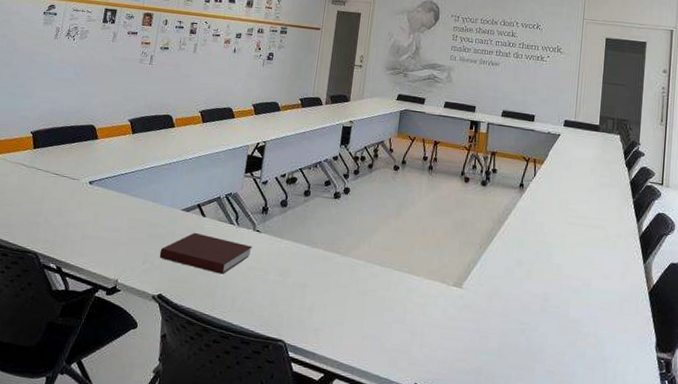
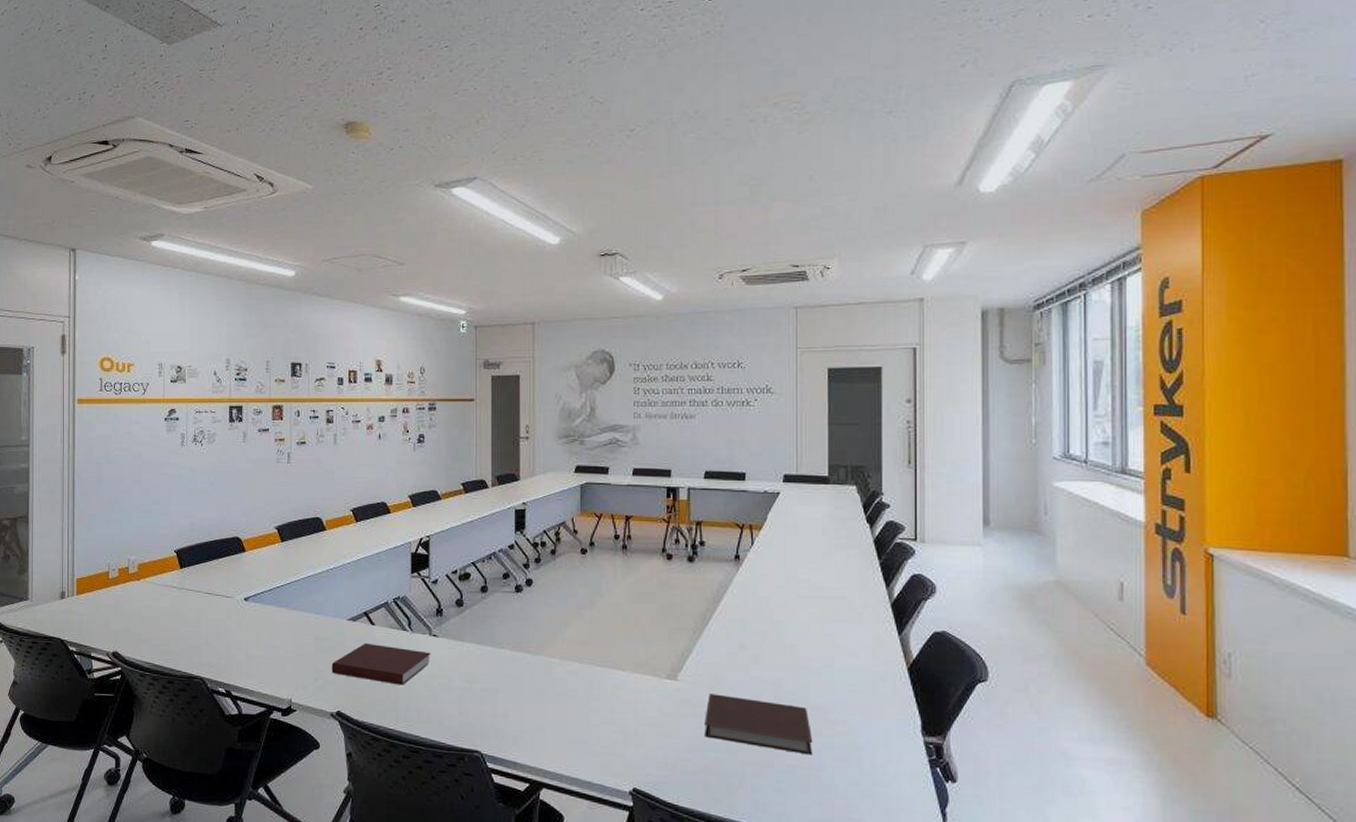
notebook: none [480,302,569,363] -> present [705,694,813,755]

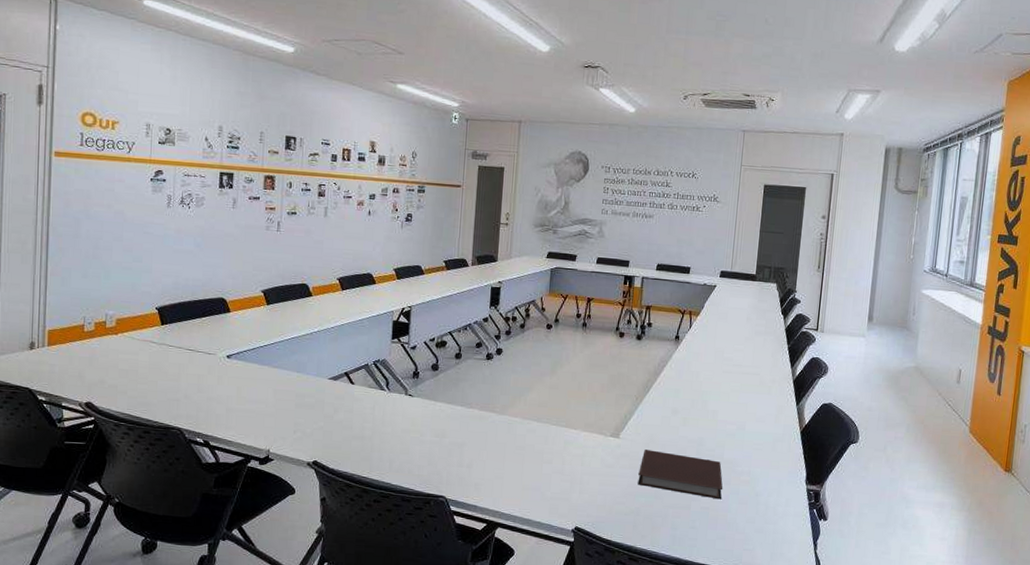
notebook: present [331,642,431,685] -> none [310,400,406,439]

